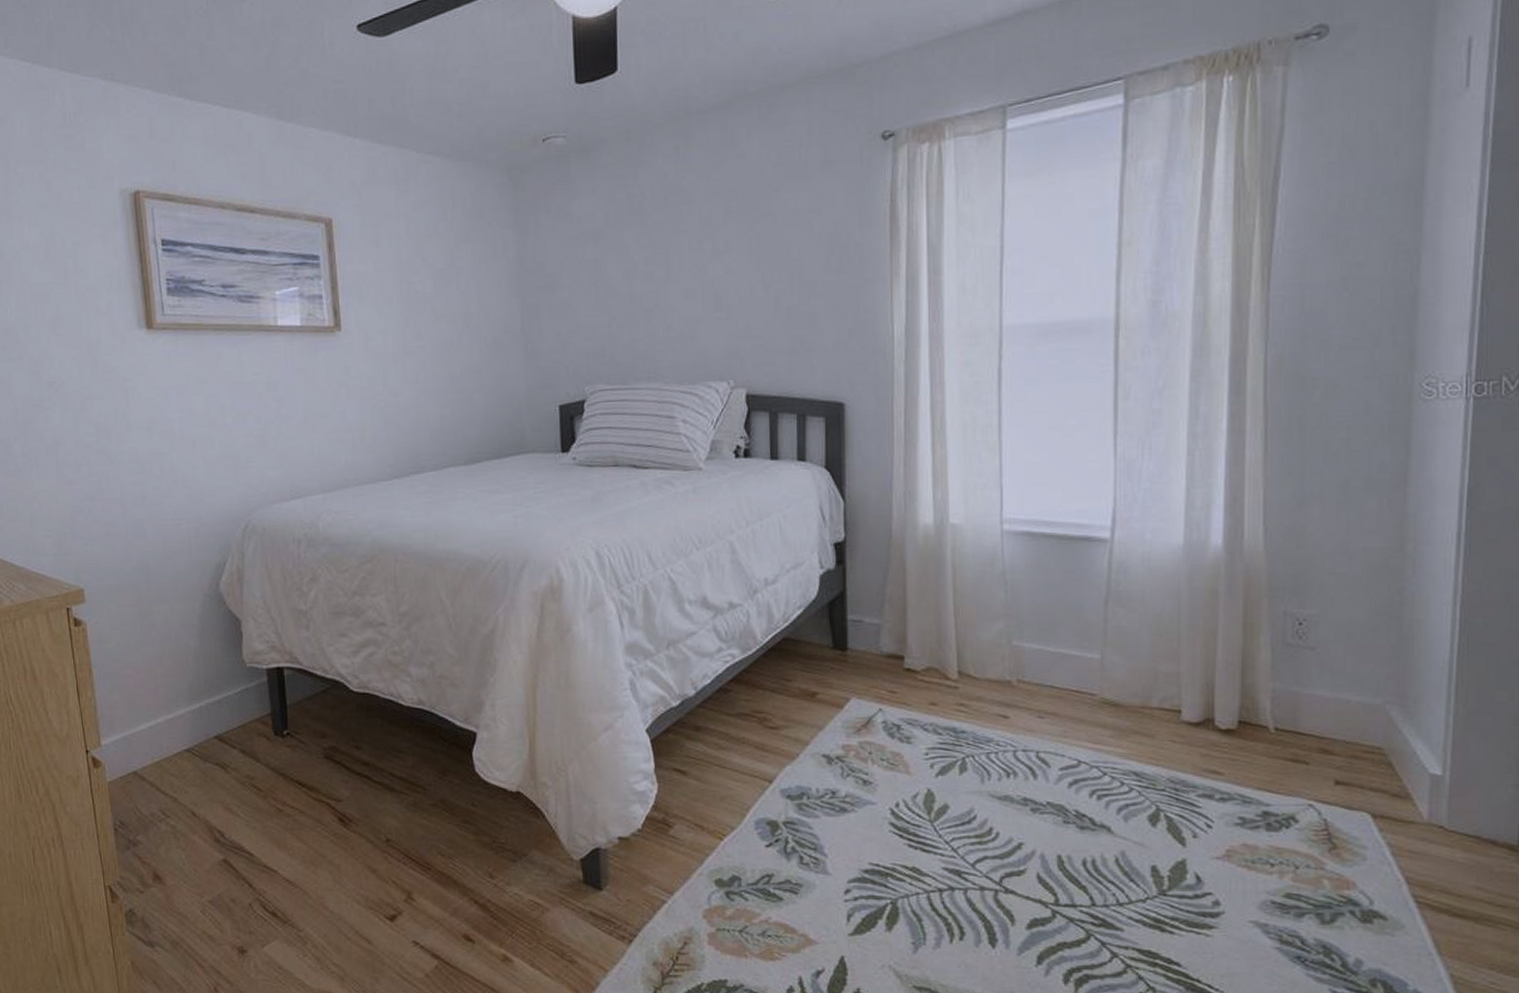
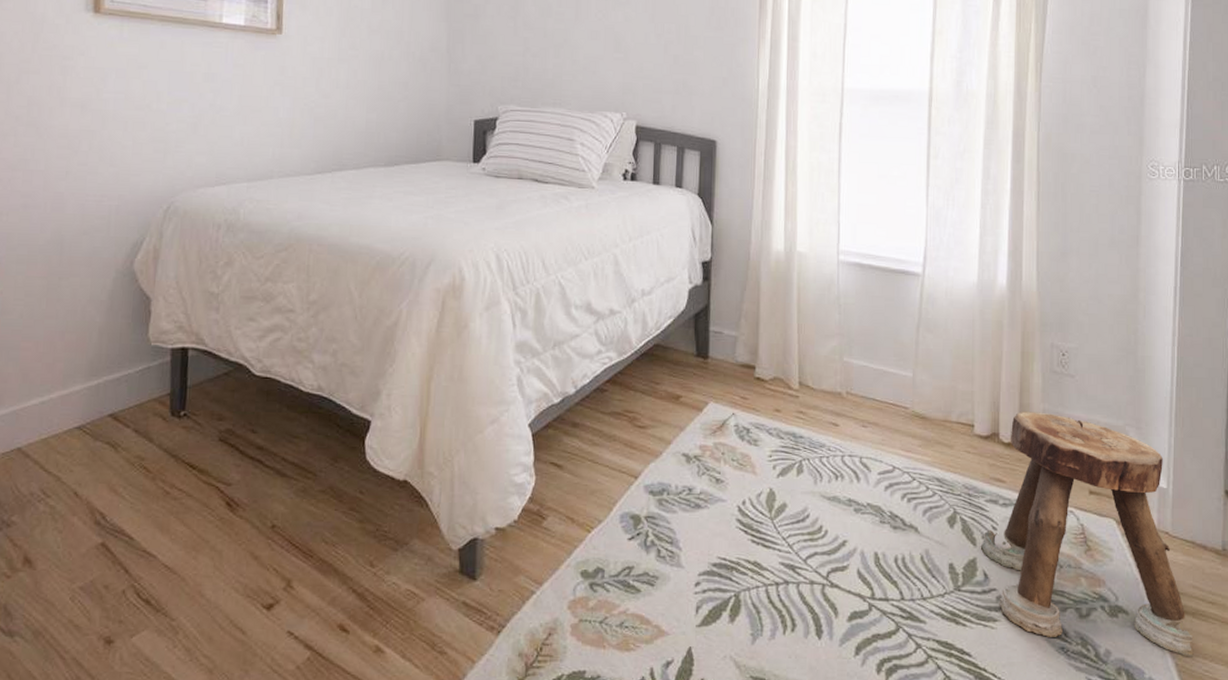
stool: none [1191,692,1476,968] -> present [980,411,1194,657]

